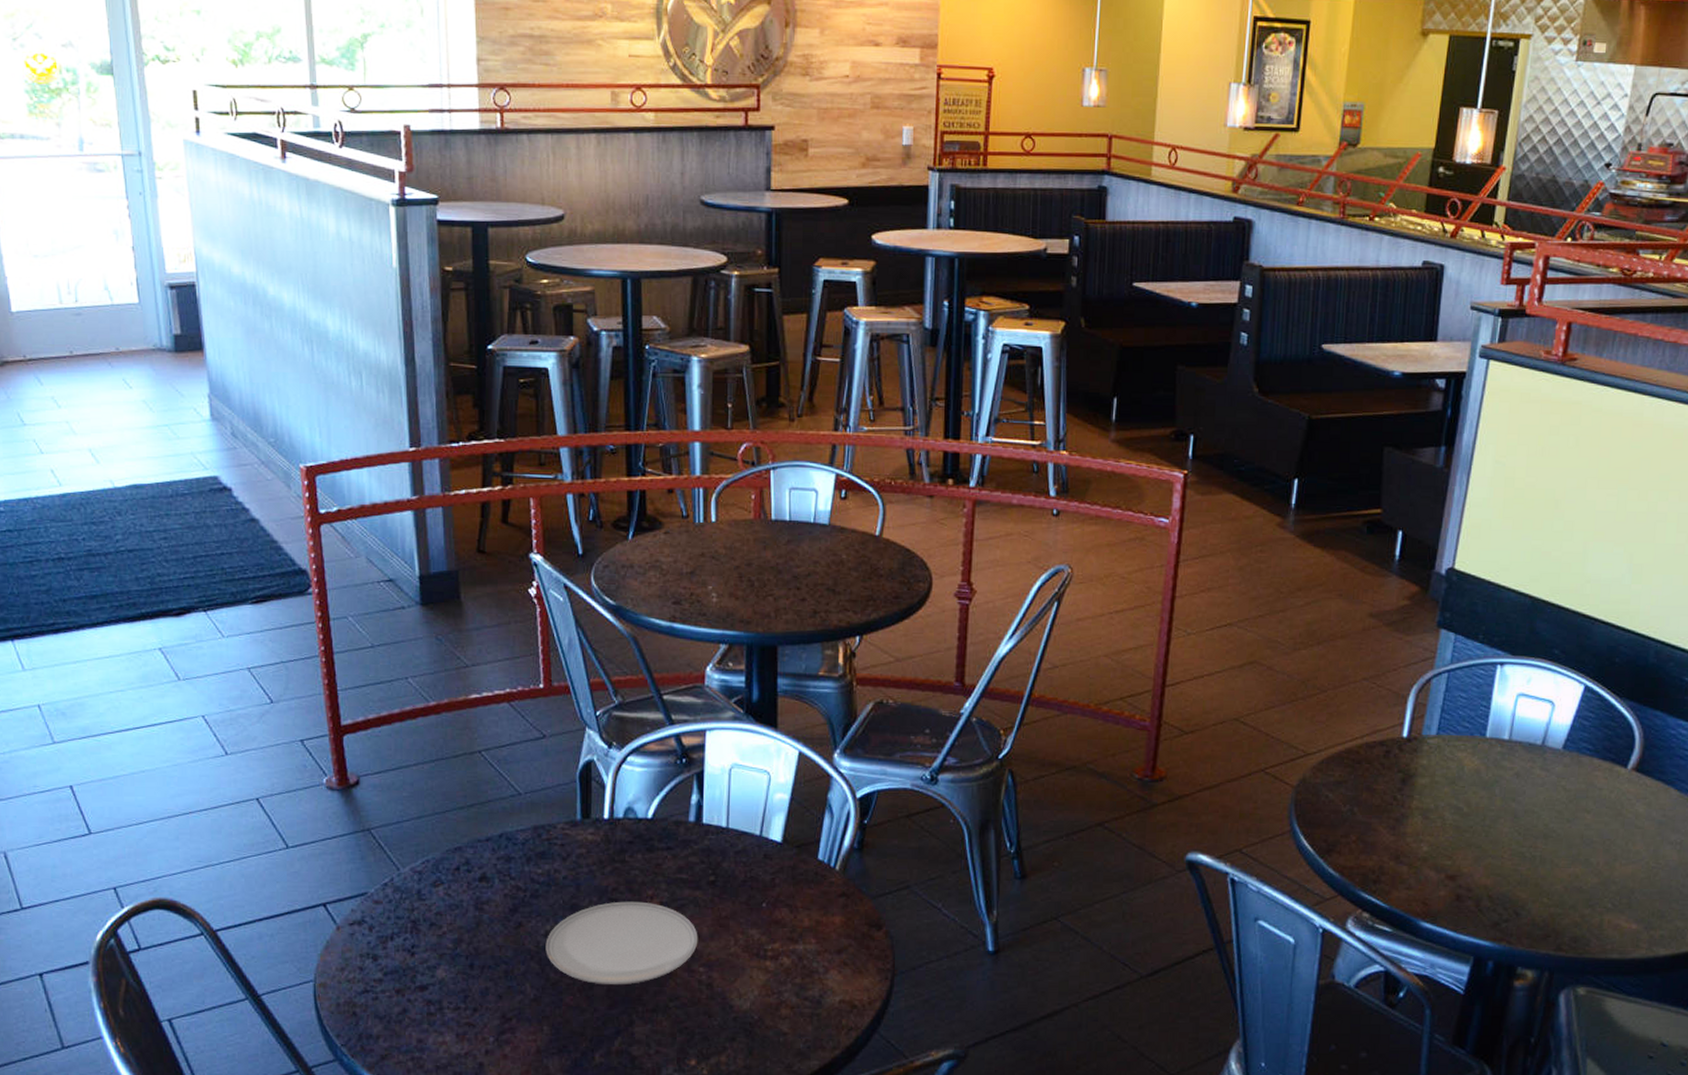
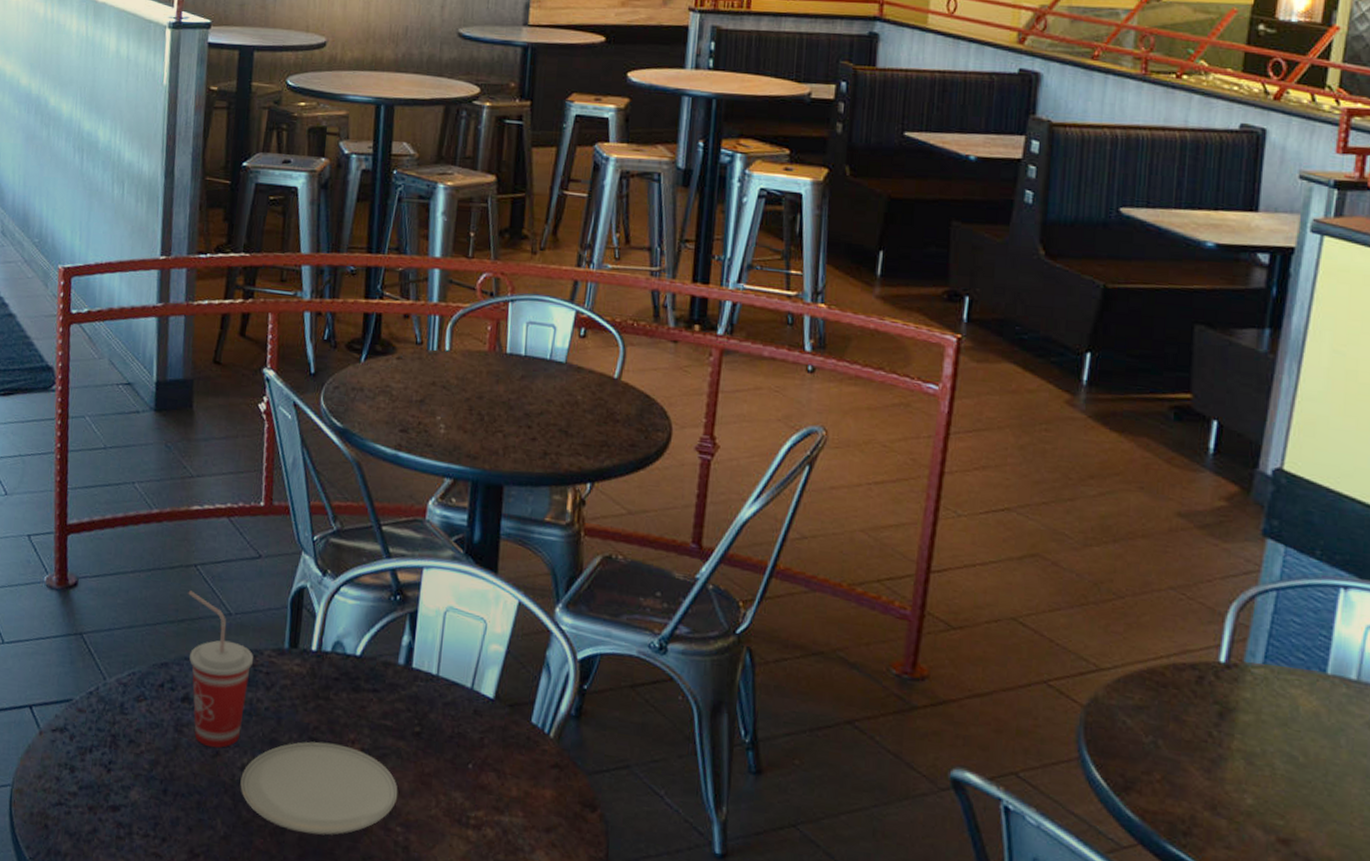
beverage cup: none [475,776,548,919] -> present [188,590,254,748]

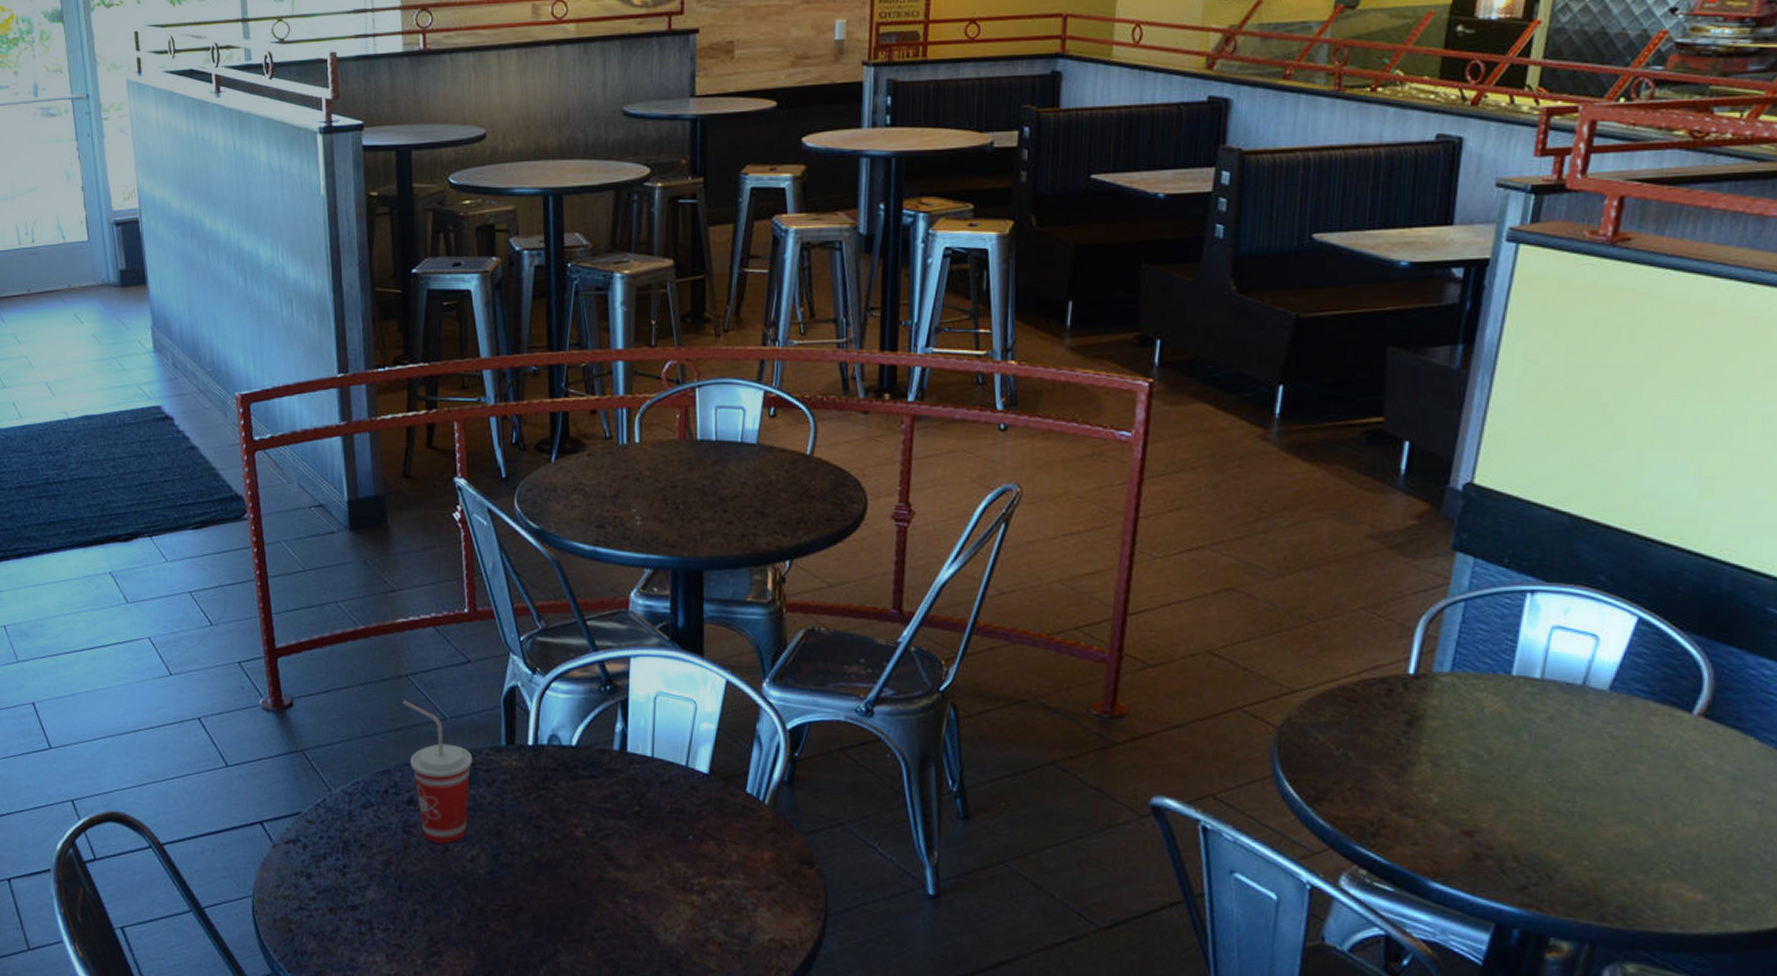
plate: present [240,741,398,836] -> none [471,829,623,914]

